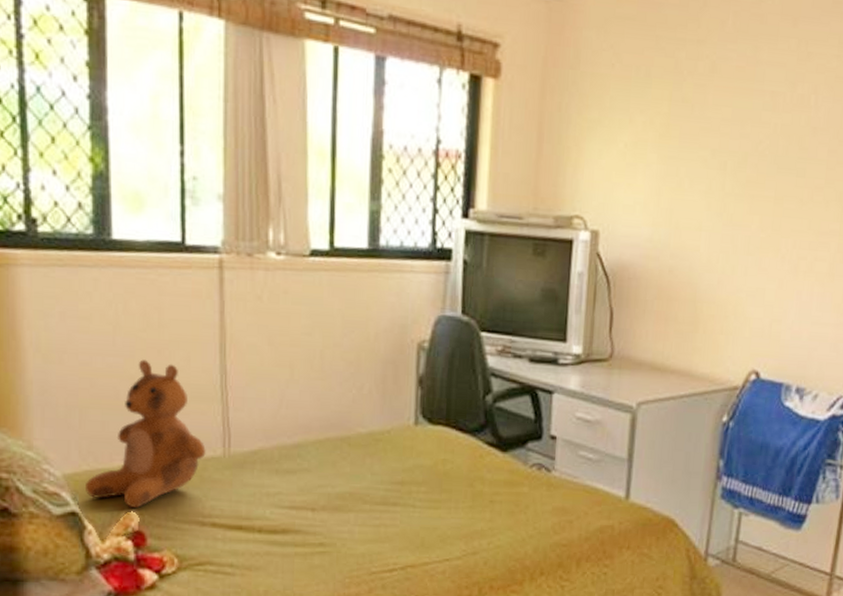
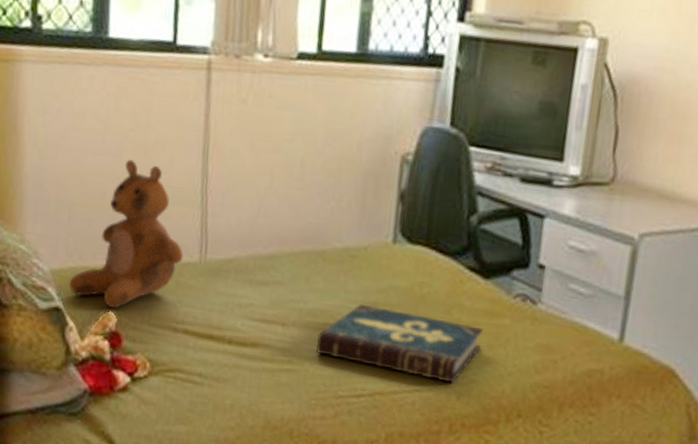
book: none [347,485,505,550] -> present [316,304,484,383]

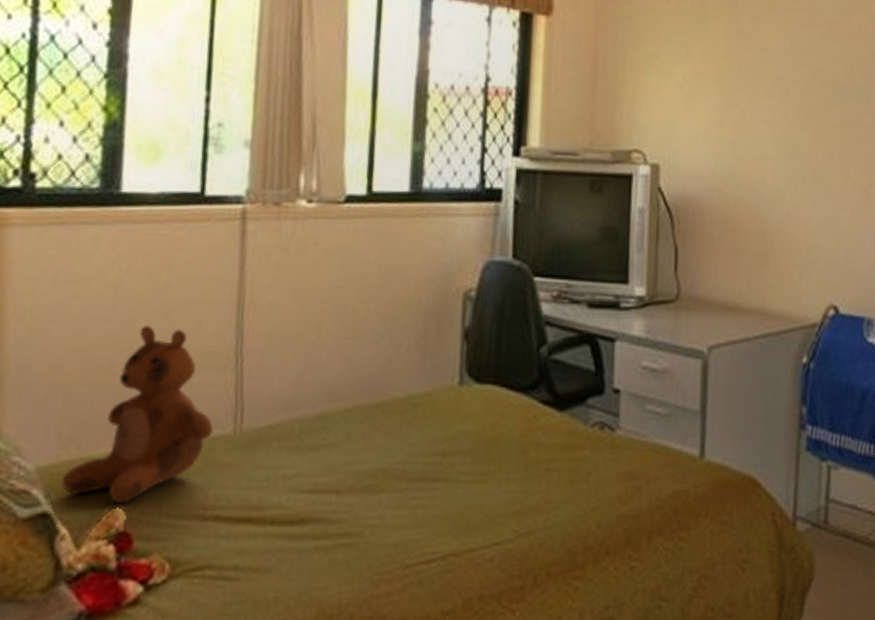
book: present [316,304,484,383] -> none [378,457,563,530]

